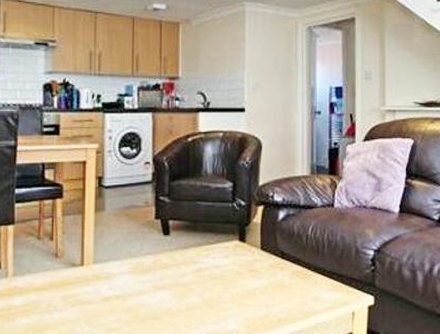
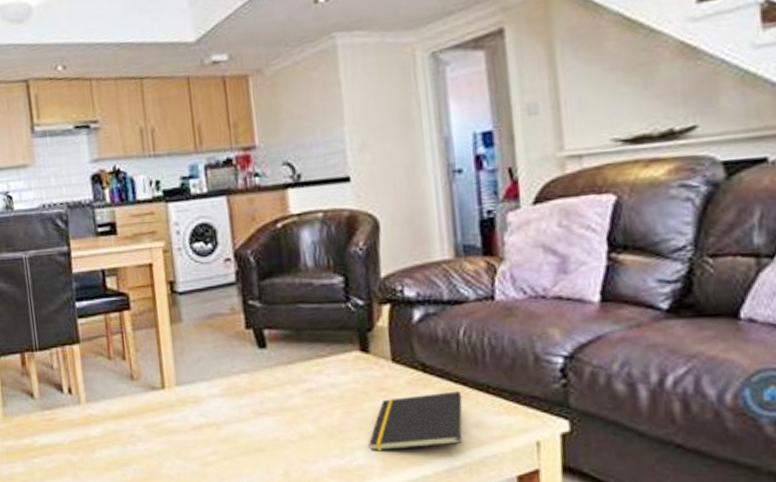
notepad: none [238,273,306,319] -> present [369,391,463,452]

